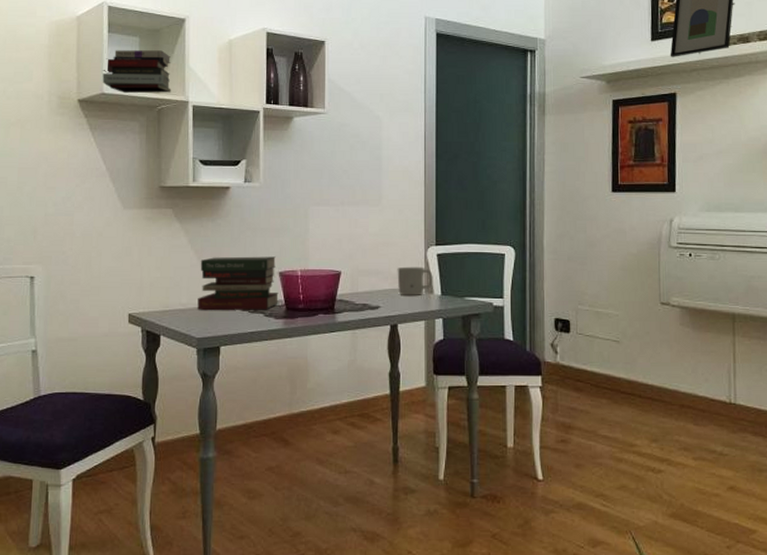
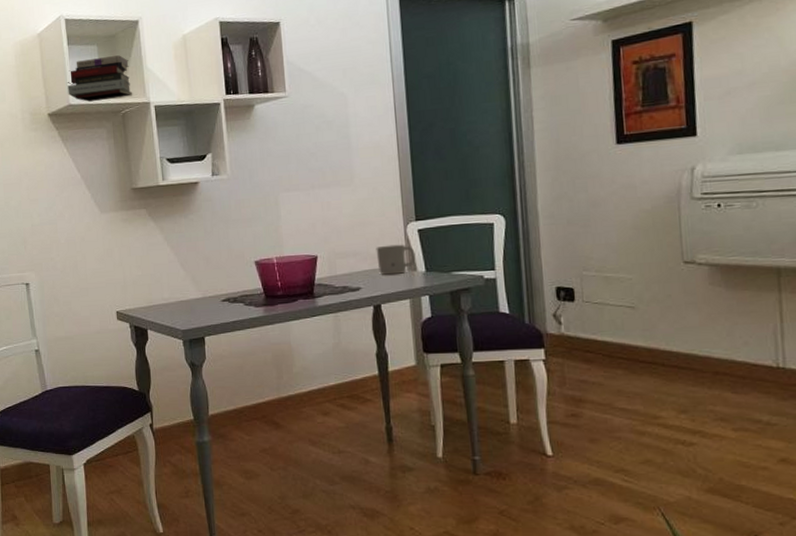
books: present [197,256,279,310] -> none [177,246,257,303]

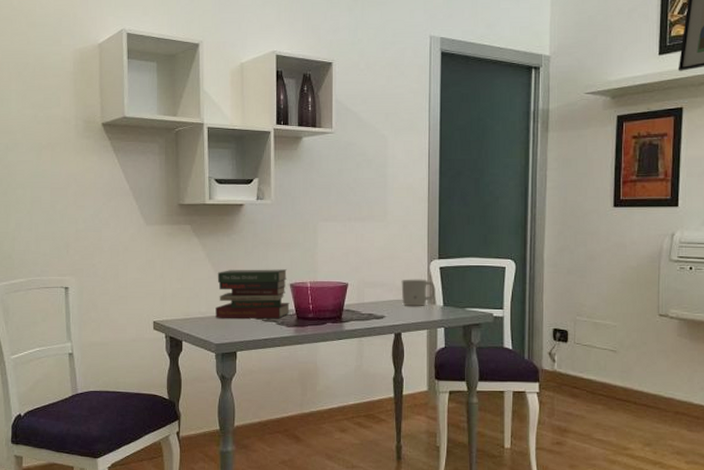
books: present [67,55,133,103] -> none [124,75,188,117]
books: none [177,246,257,303] -> present [215,269,290,319]

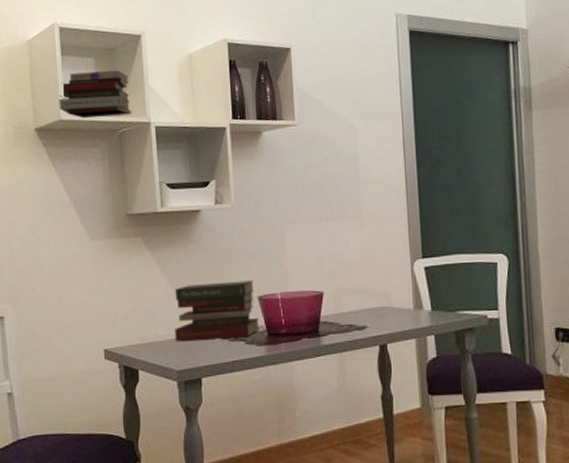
books: none [124,75,188,117] -> present [59,70,132,119]
mug: present [401,279,436,306] -> none [383,281,422,313]

